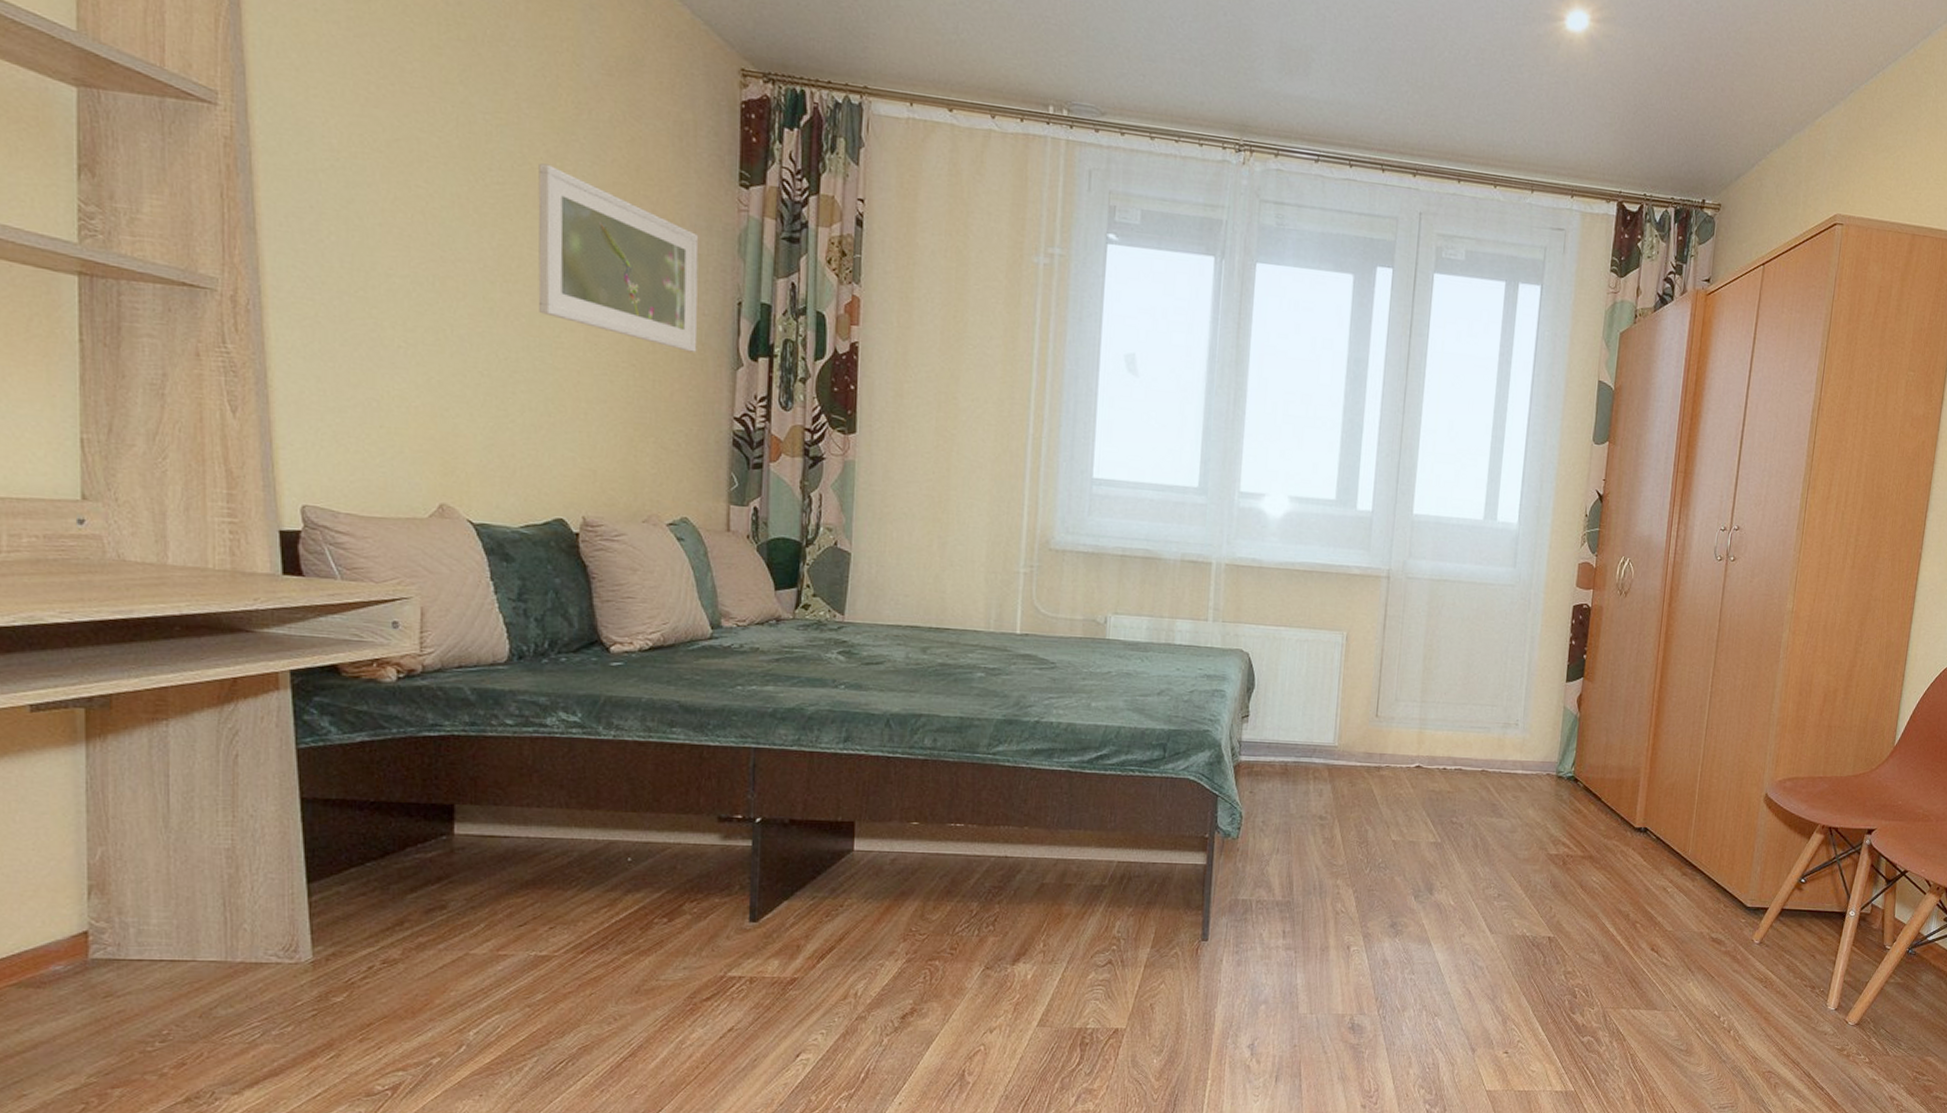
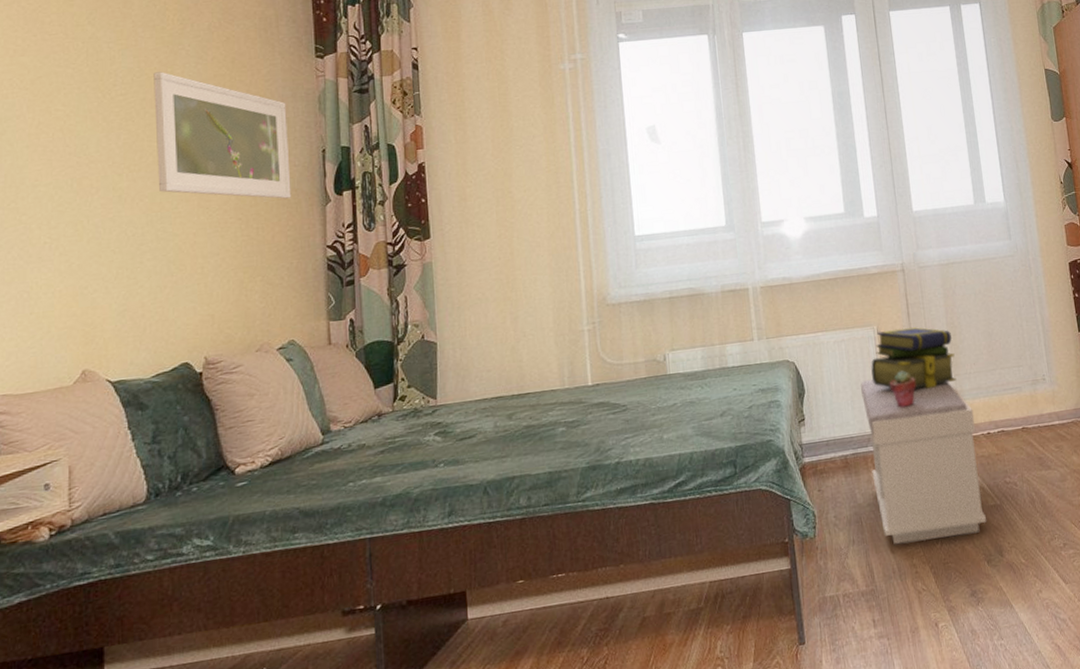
bench: none [1310,687,1434,867] -> present [861,378,987,545]
stack of books: none [1331,638,1428,710] -> present [871,327,957,389]
potted succulent: none [1348,685,1378,725] -> present [889,370,916,408]

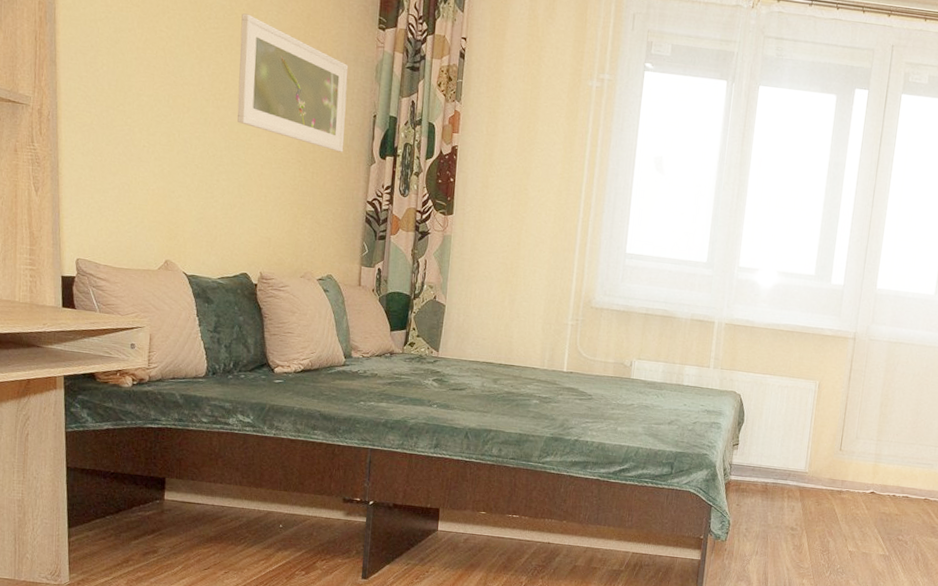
bench: present [861,378,987,545] -> none [783,424,886,573]
stack of books: present [871,327,957,389] -> none [804,386,884,446]
potted succulent: present [889,370,916,408] -> none [818,425,842,456]

